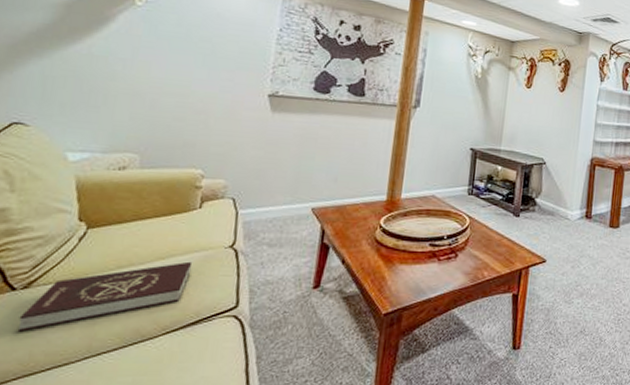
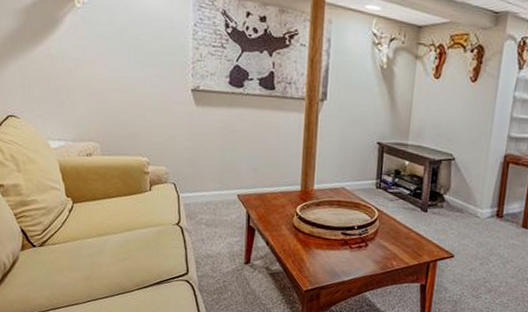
book: present [17,261,193,332] -> none [41,234,151,278]

